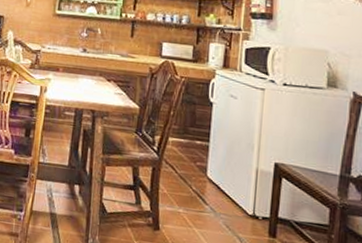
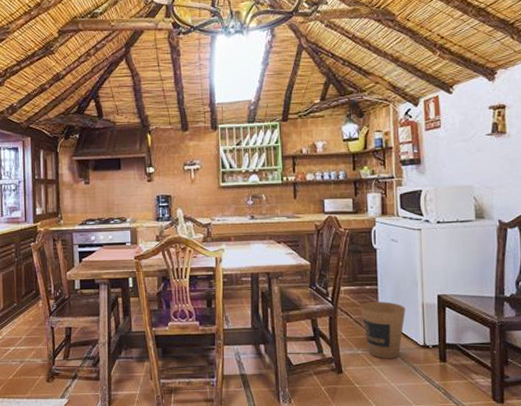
trash can: none [187,158,237,225] -> present [360,301,406,359]

